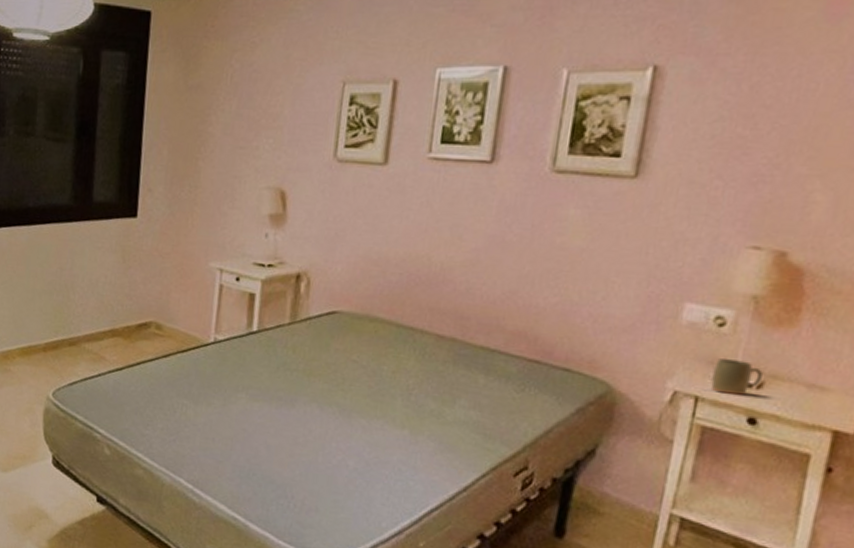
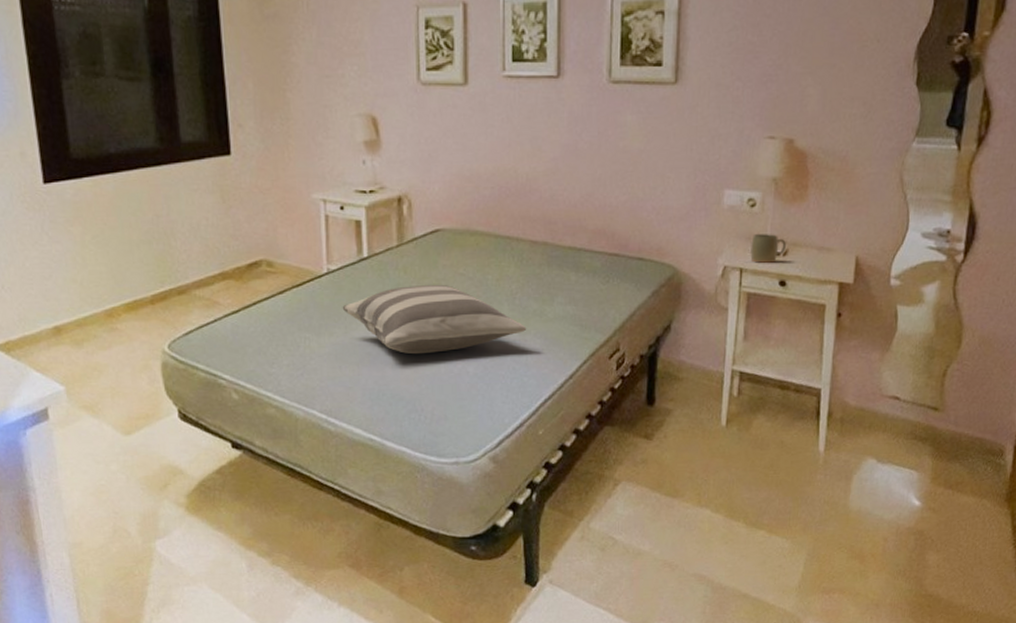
pillow: none [224,366,421,440] -> present [342,284,527,355]

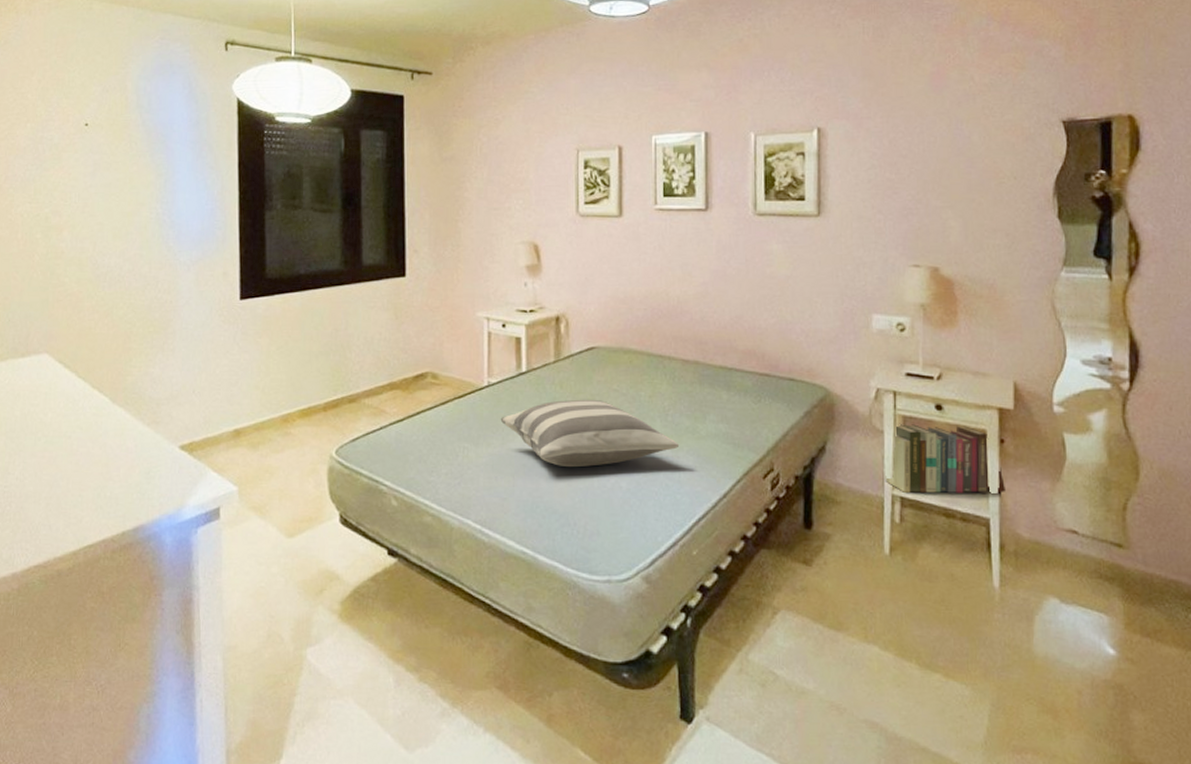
books: none [726,300,839,367] -> present [885,423,1007,493]
mug: present [750,234,786,263] -> none [903,358,939,386]

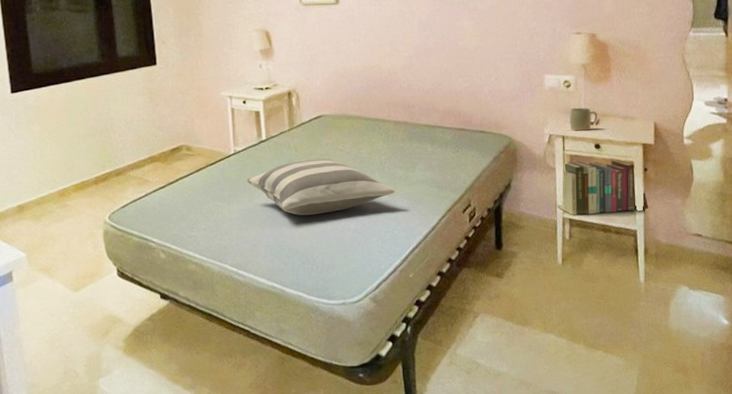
mug: none [903,358,939,386] -> present [569,108,597,131]

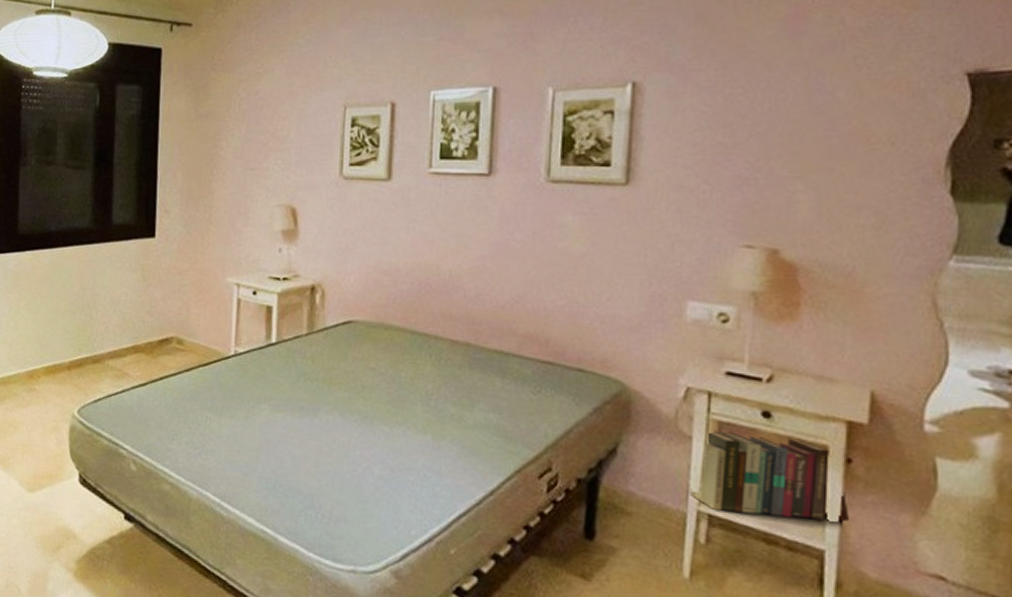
pillow: present [247,158,395,216] -> none [246,375,442,448]
mug: present [569,108,597,131] -> none [722,354,771,389]

